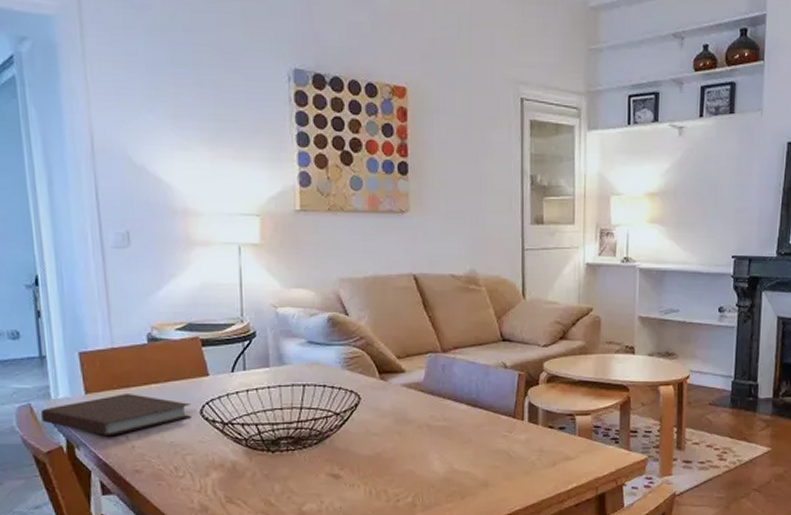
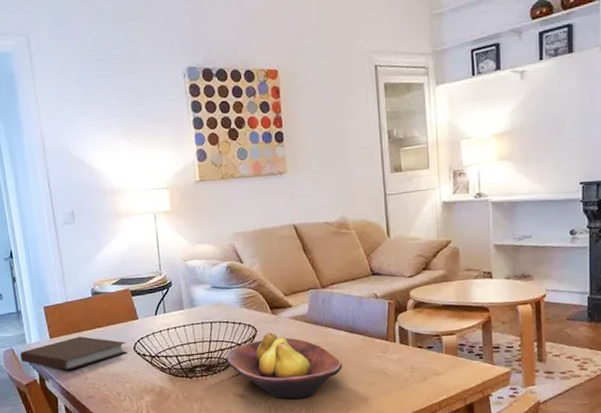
fruit bowl: none [320,402,461,482] -> present [226,332,342,399]

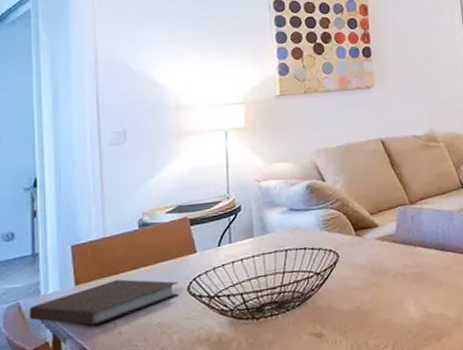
fruit bowl: present [226,332,342,399] -> none [302,257,433,334]

